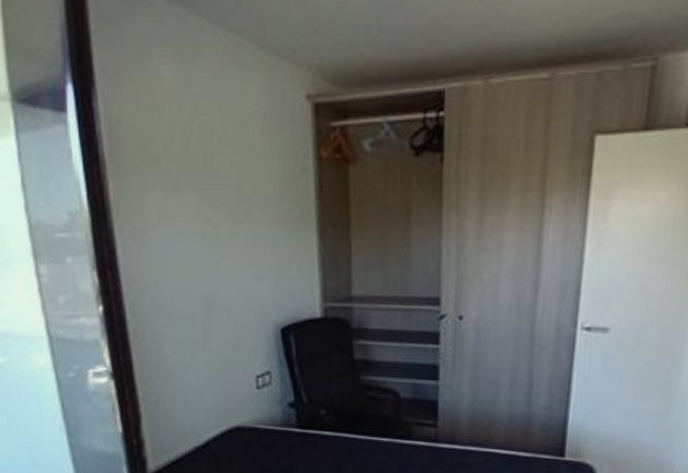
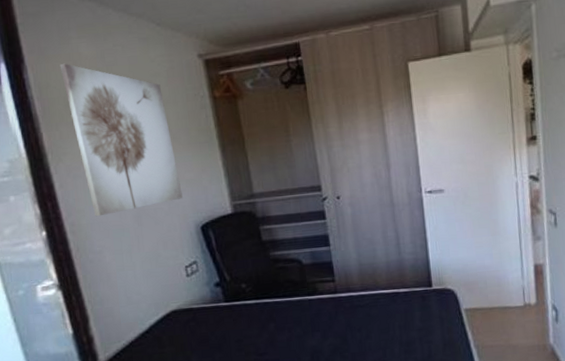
wall art: none [135,91,264,297] -> present [59,63,183,217]

